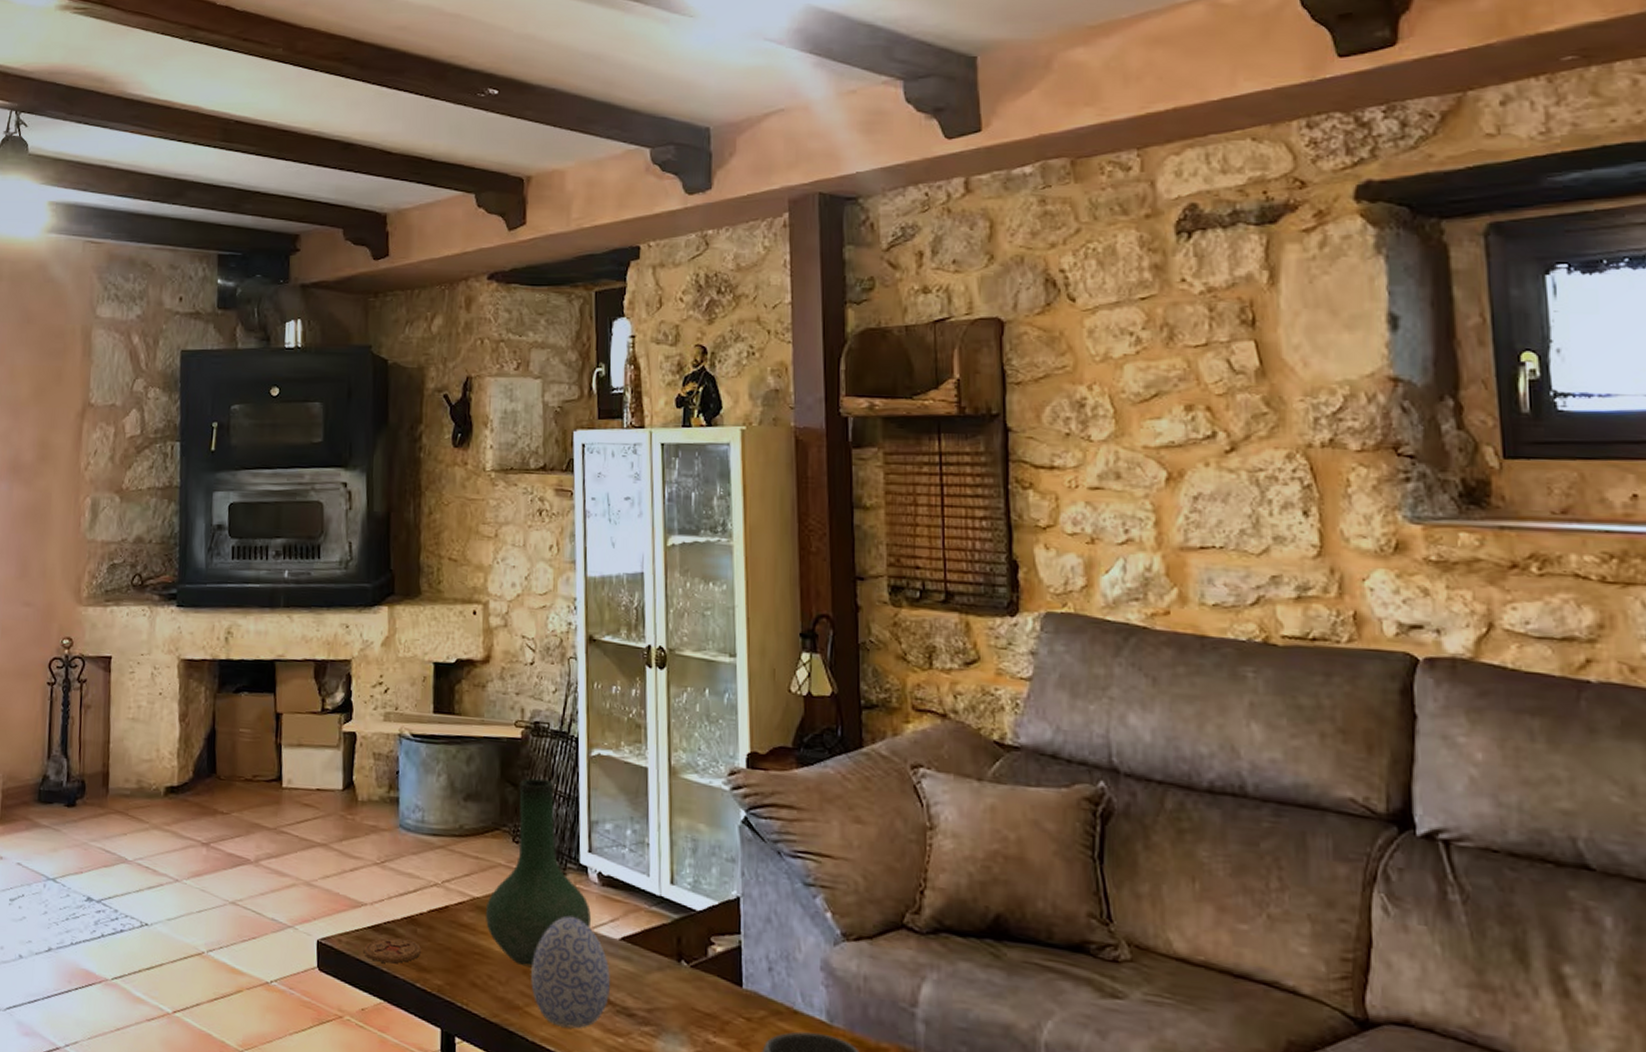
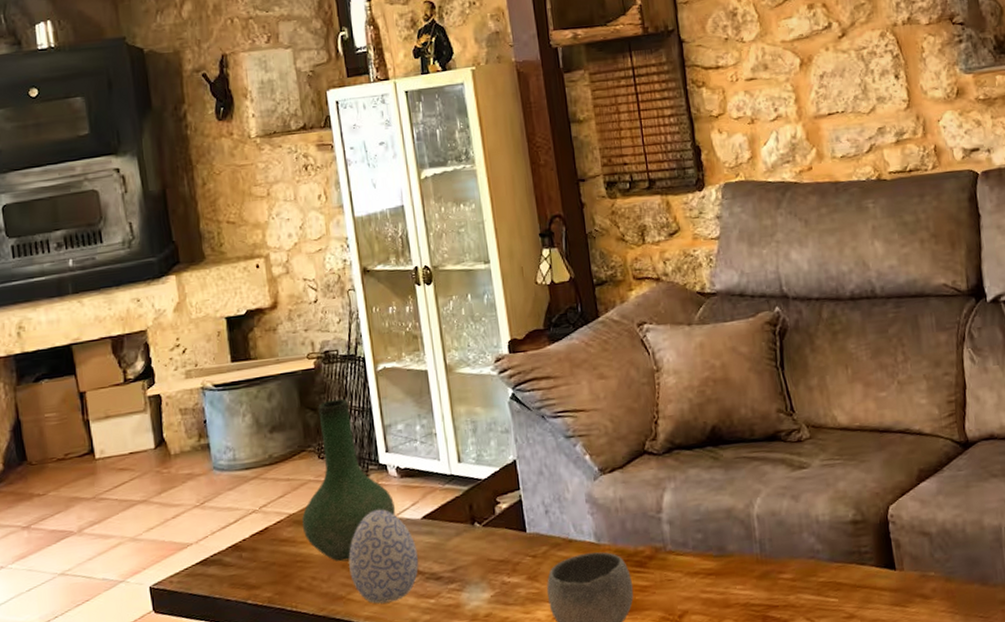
coaster: present [363,937,421,964] -> none [195,564,248,592]

